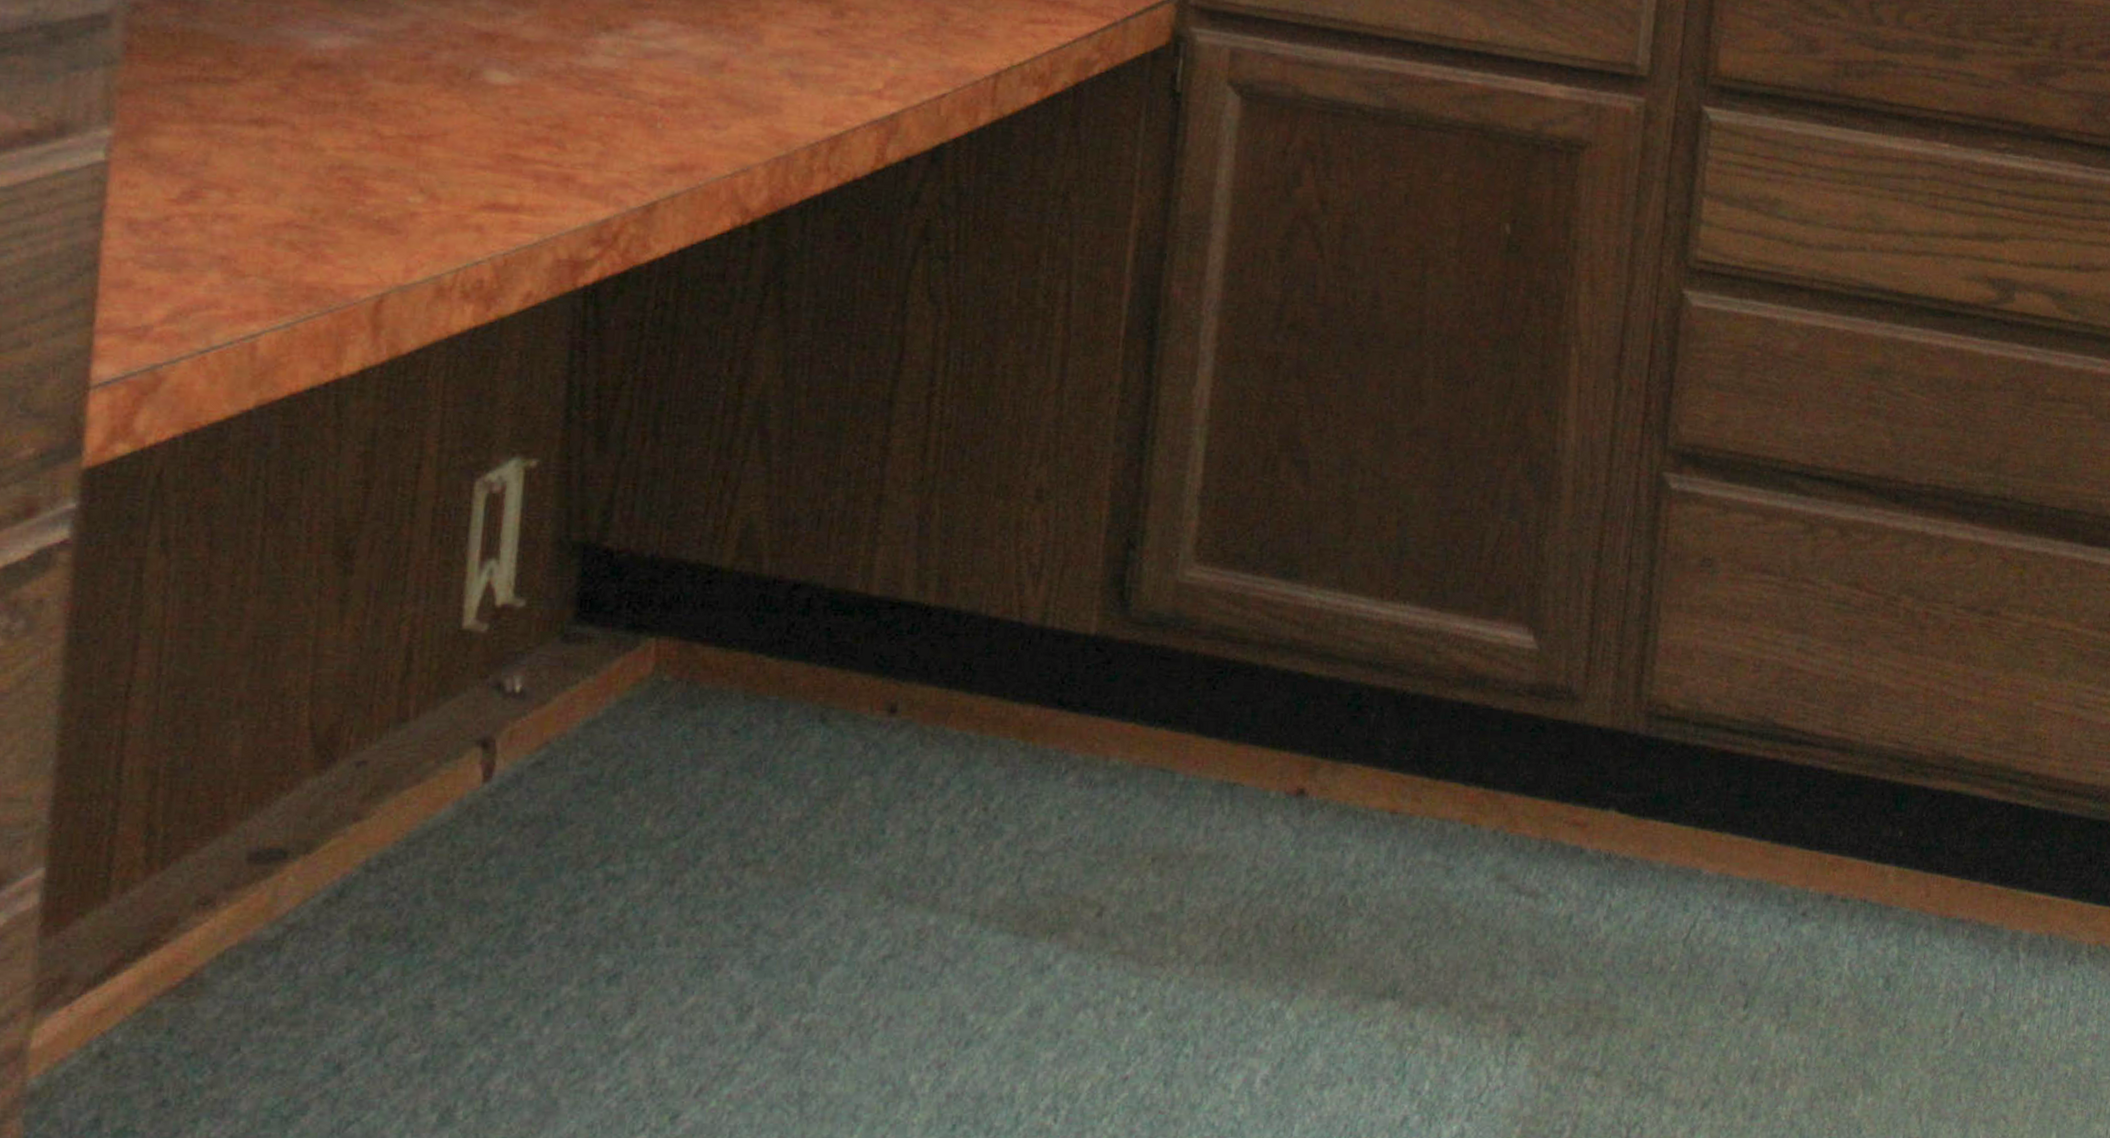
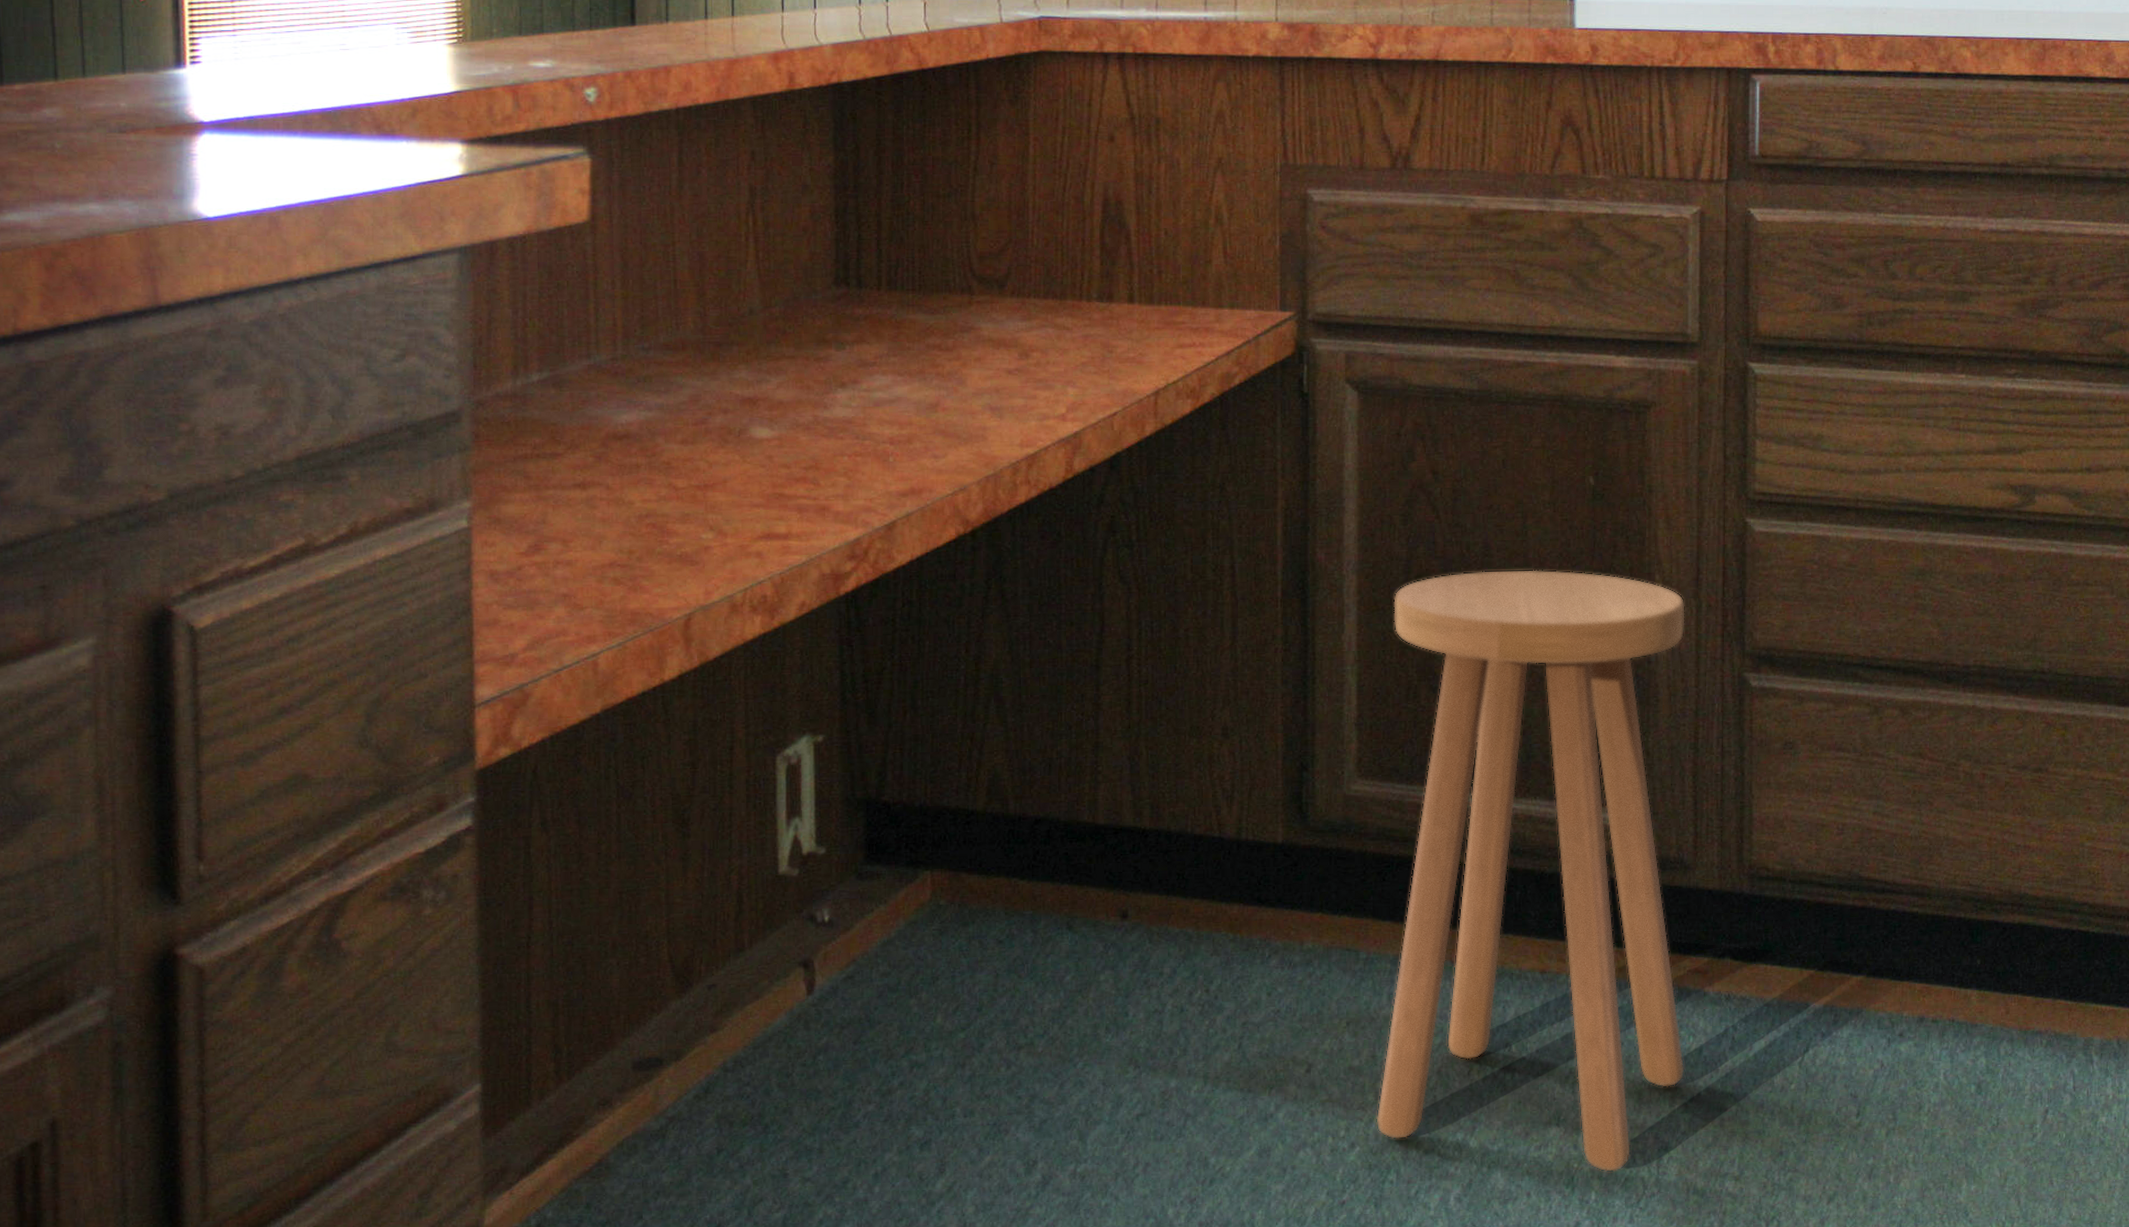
stool: none [1175,324,1603,1058] -> present [1376,569,1685,1172]

